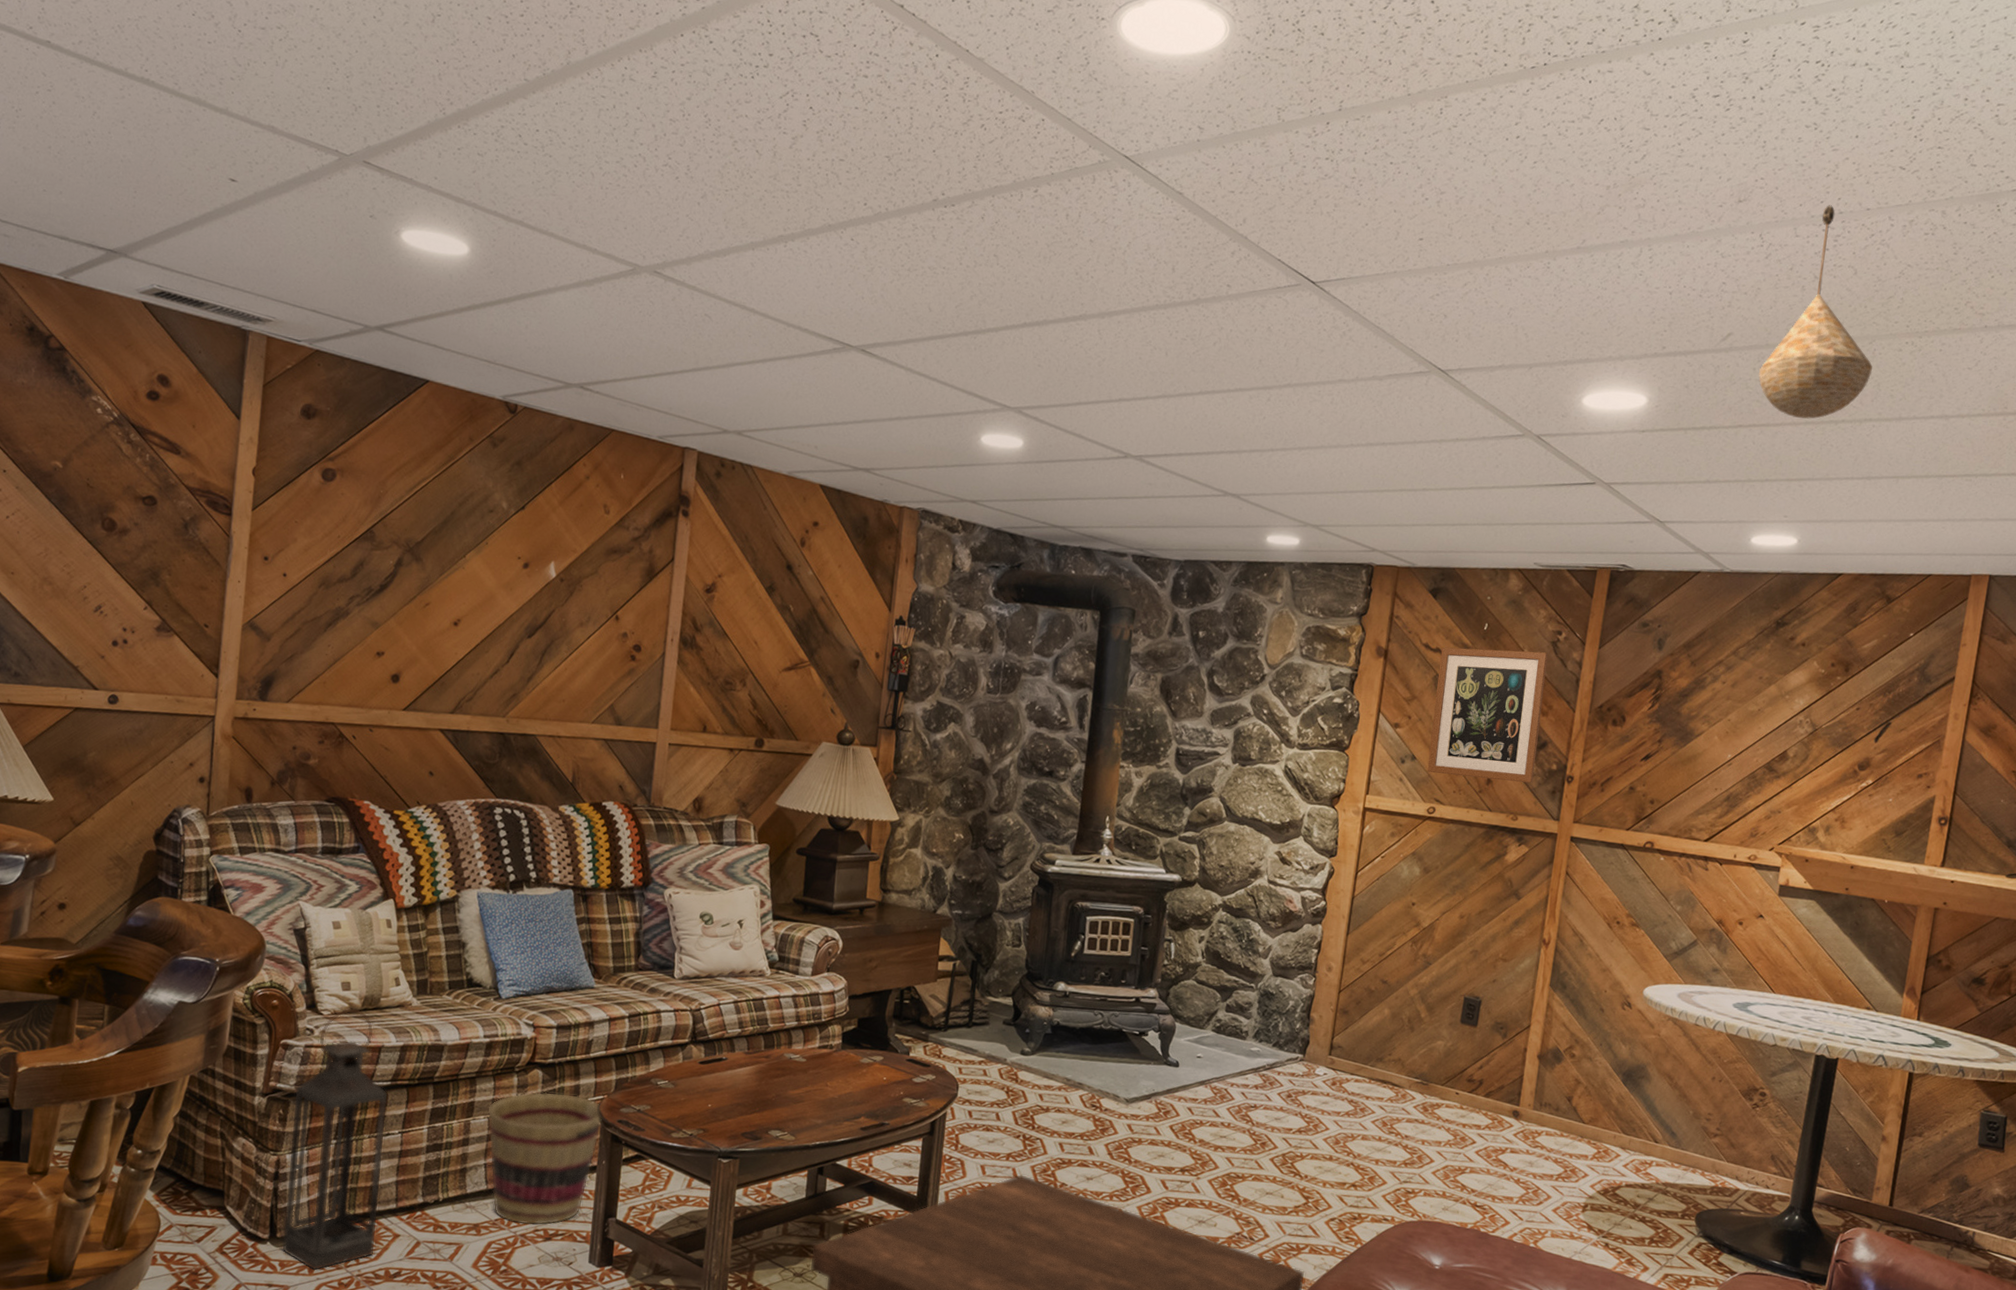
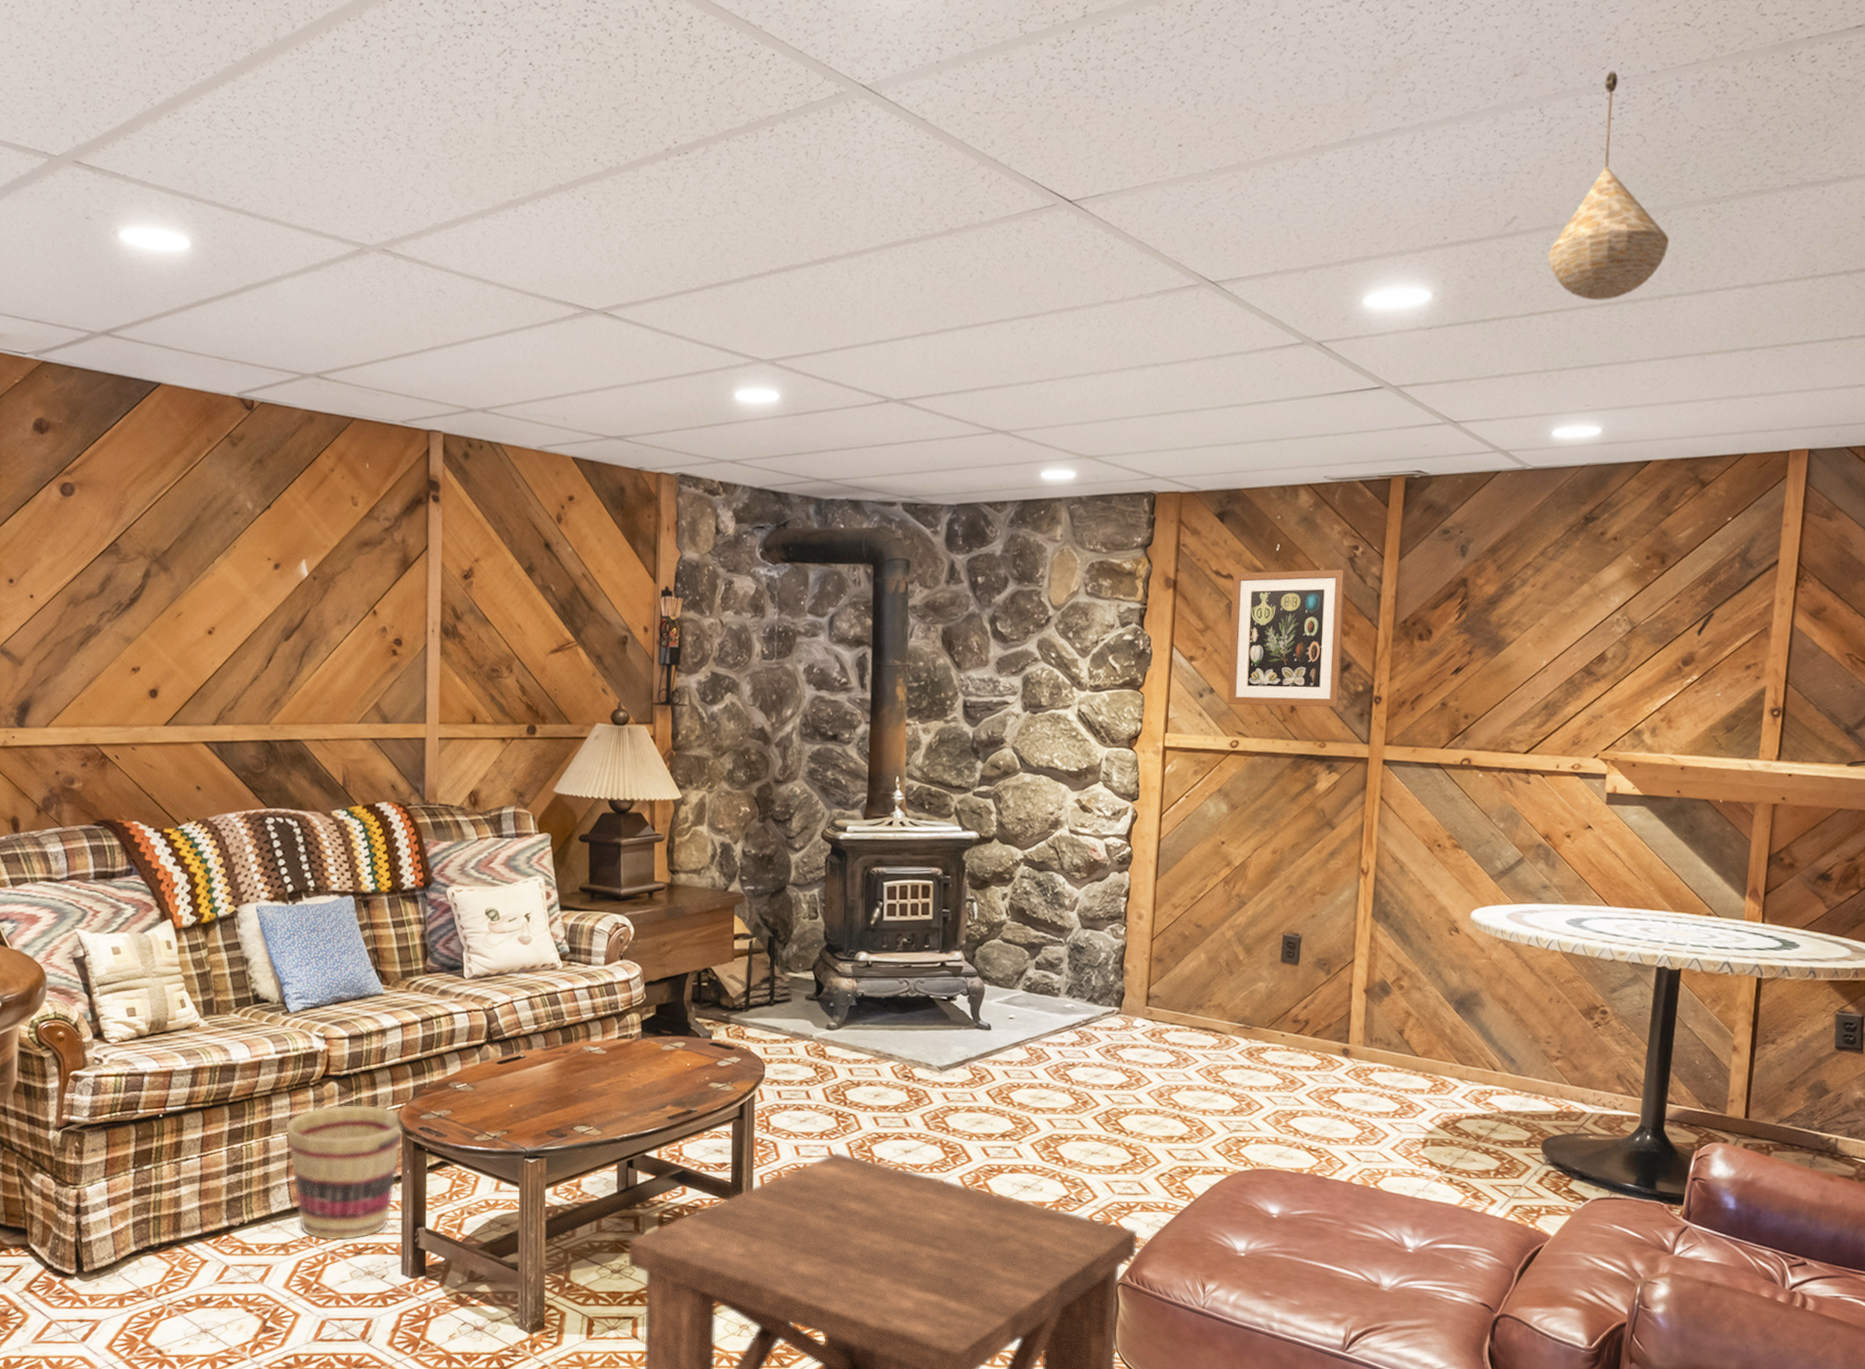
lantern: present [281,1008,389,1271] -> none [88,1034,184,1303]

